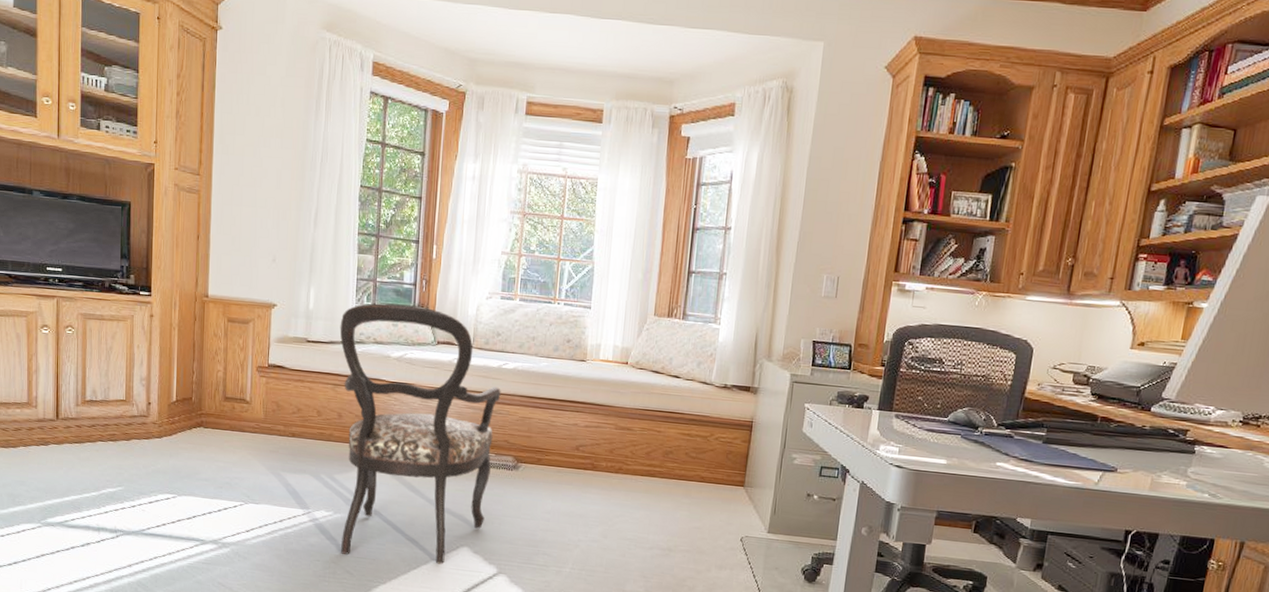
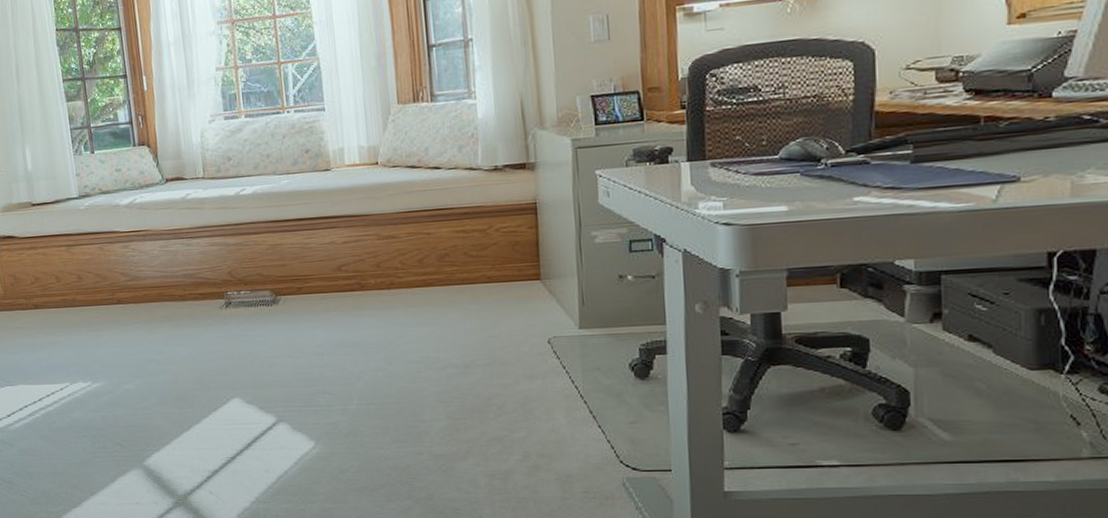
armchair: present [339,302,501,565] -> none [61,144,252,425]

